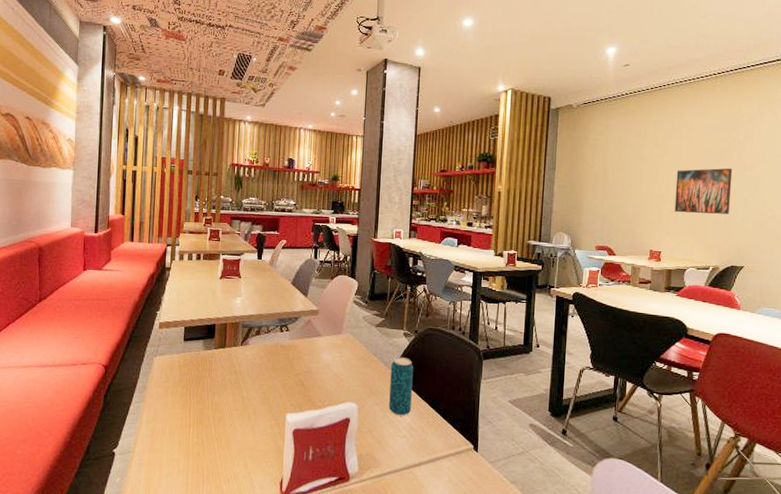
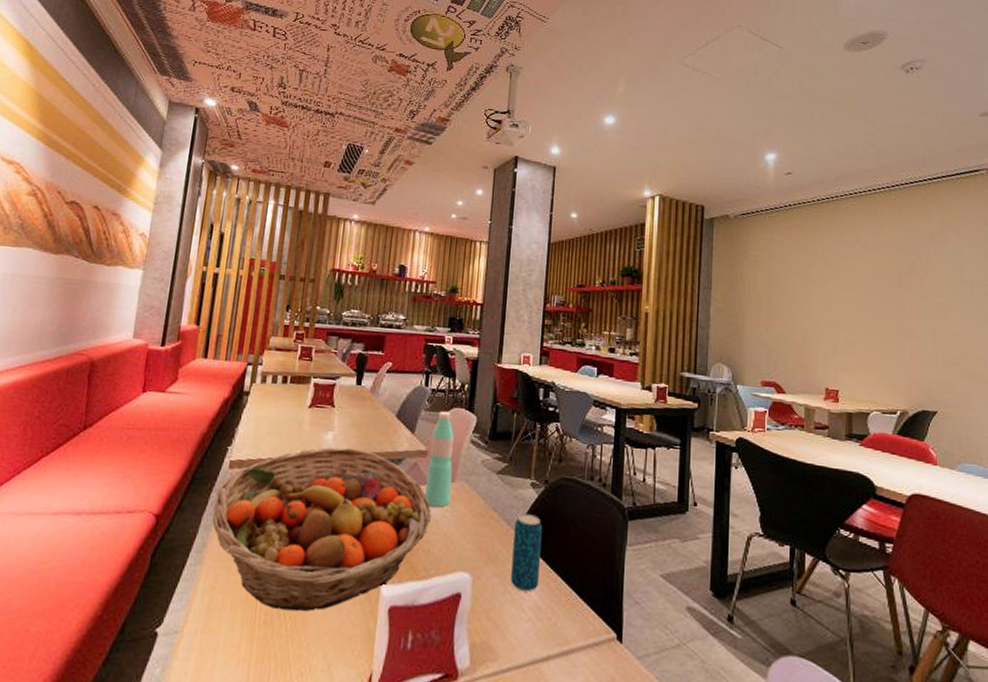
fruit basket: none [149,309,323,435] -> present [212,447,431,612]
water bottle: none [317,278,340,354] -> present [424,411,454,507]
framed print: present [674,168,733,214] -> none [851,293,916,348]

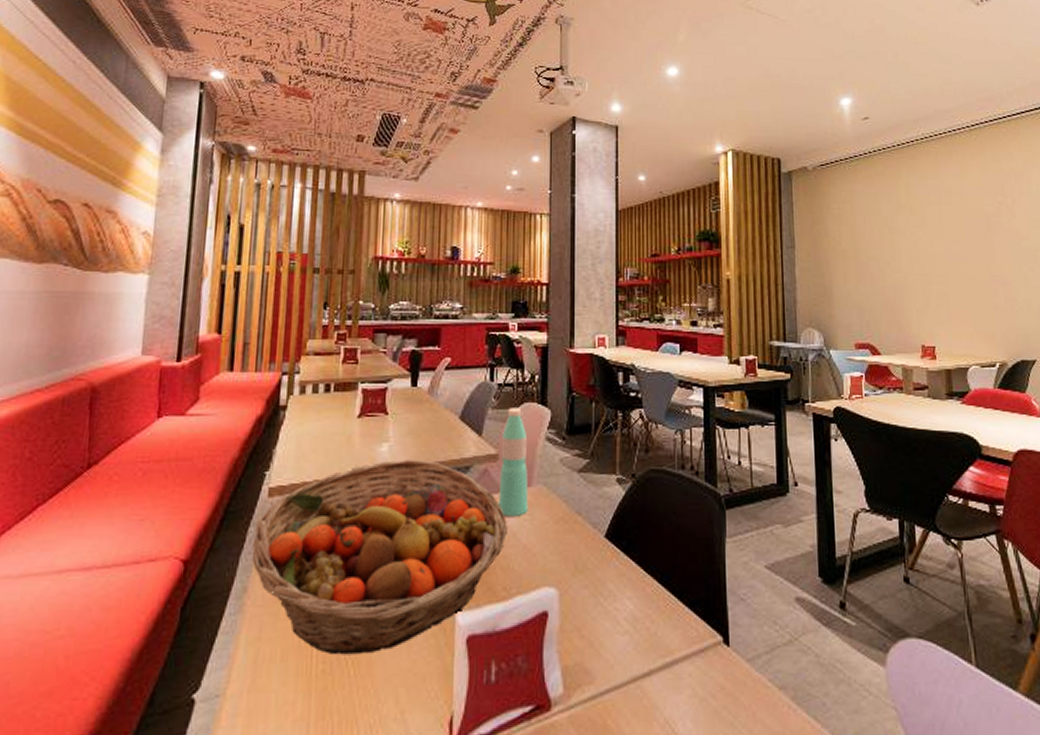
beverage can: present [511,514,542,592] -> none [602,514,633,602]

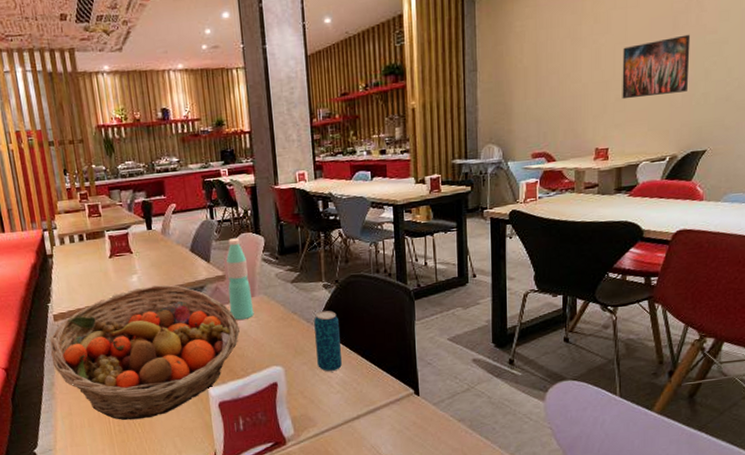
beverage can: none [602,514,633,602] -> present [314,310,342,372]
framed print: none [940,237,1009,296] -> present [622,34,691,100]

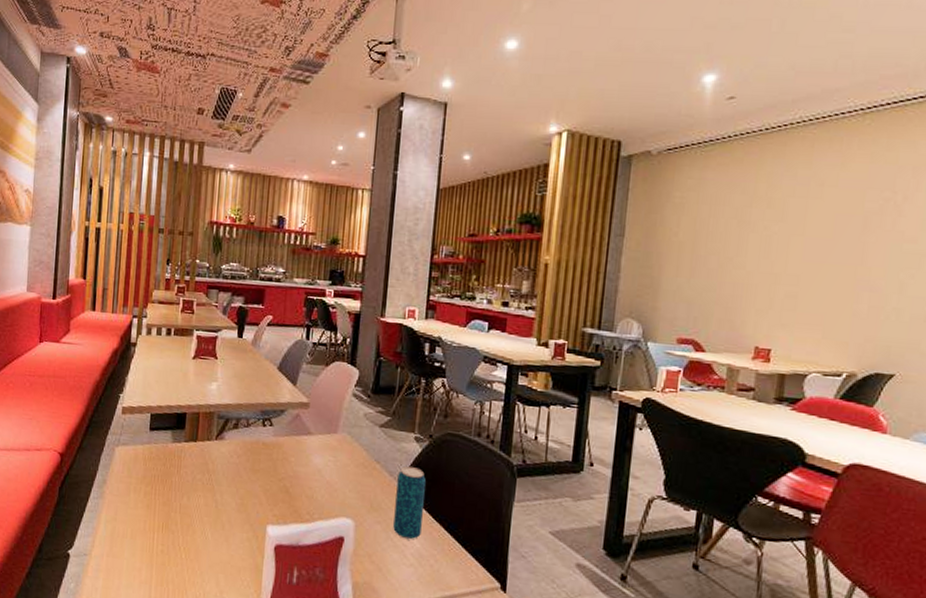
fruit basket: present [50,285,240,420] -> none [110,396,314,544]
water bottle: present [225,238,254,320] -> none [307,364,336,457]
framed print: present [622,34,691,100] -> none [793,238,884,302]

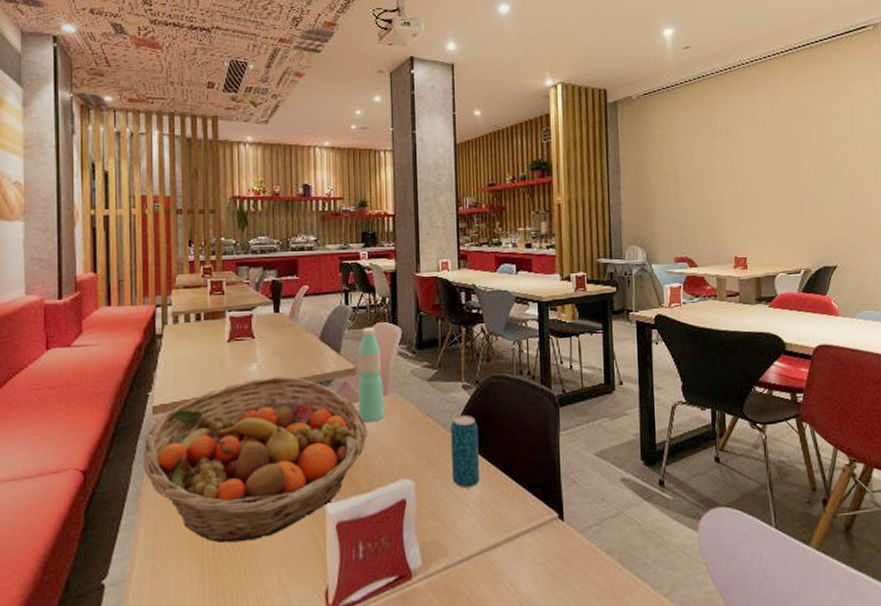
fruit basket: none [110,396,314,544] -> present [142,376,367,543]
water bottle: none [307,364,336,457] -> present [357,327,385,422]

